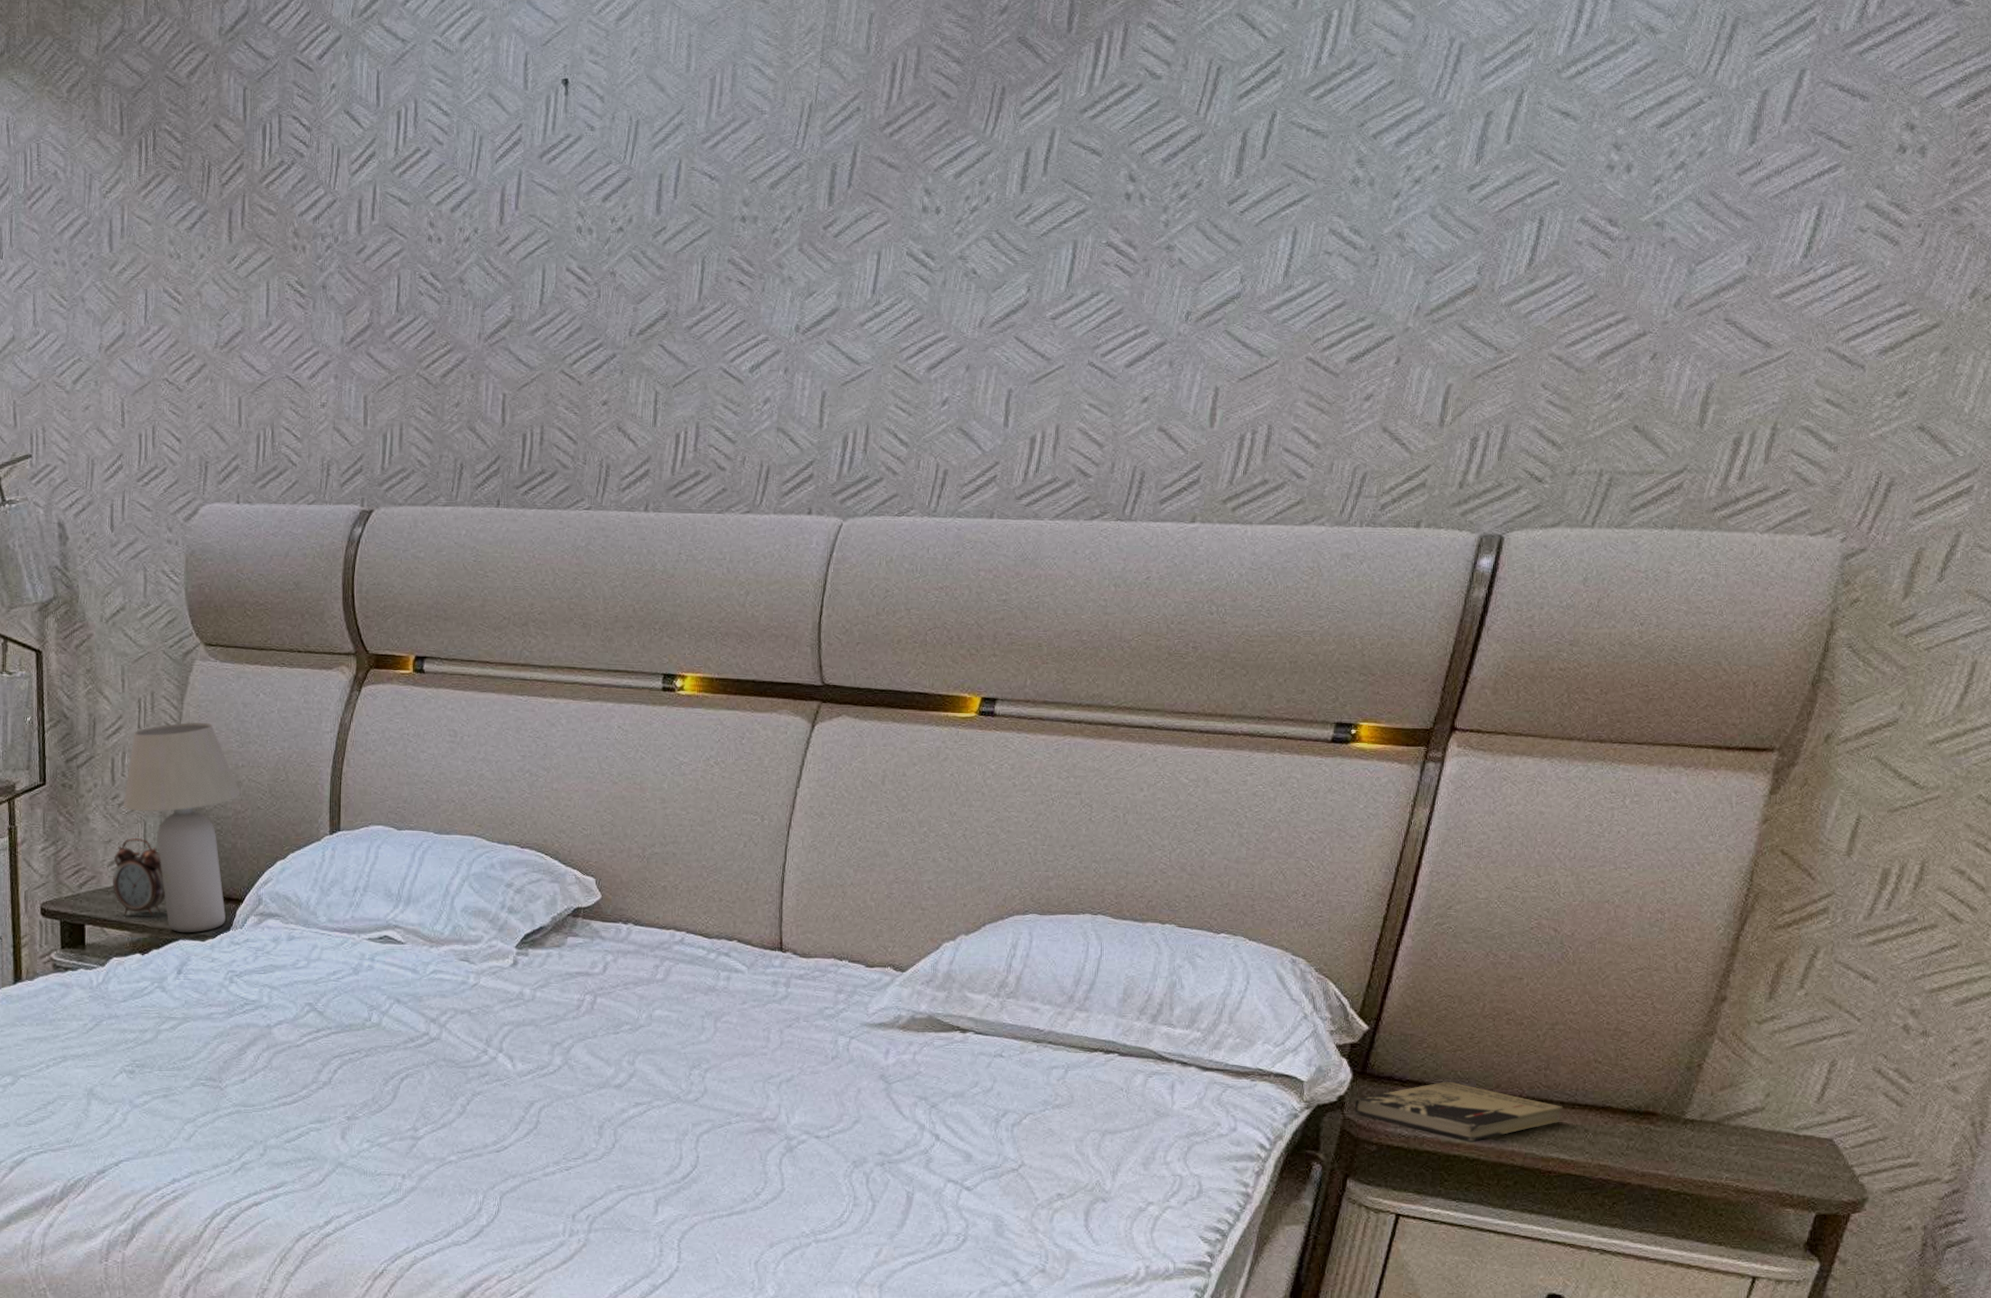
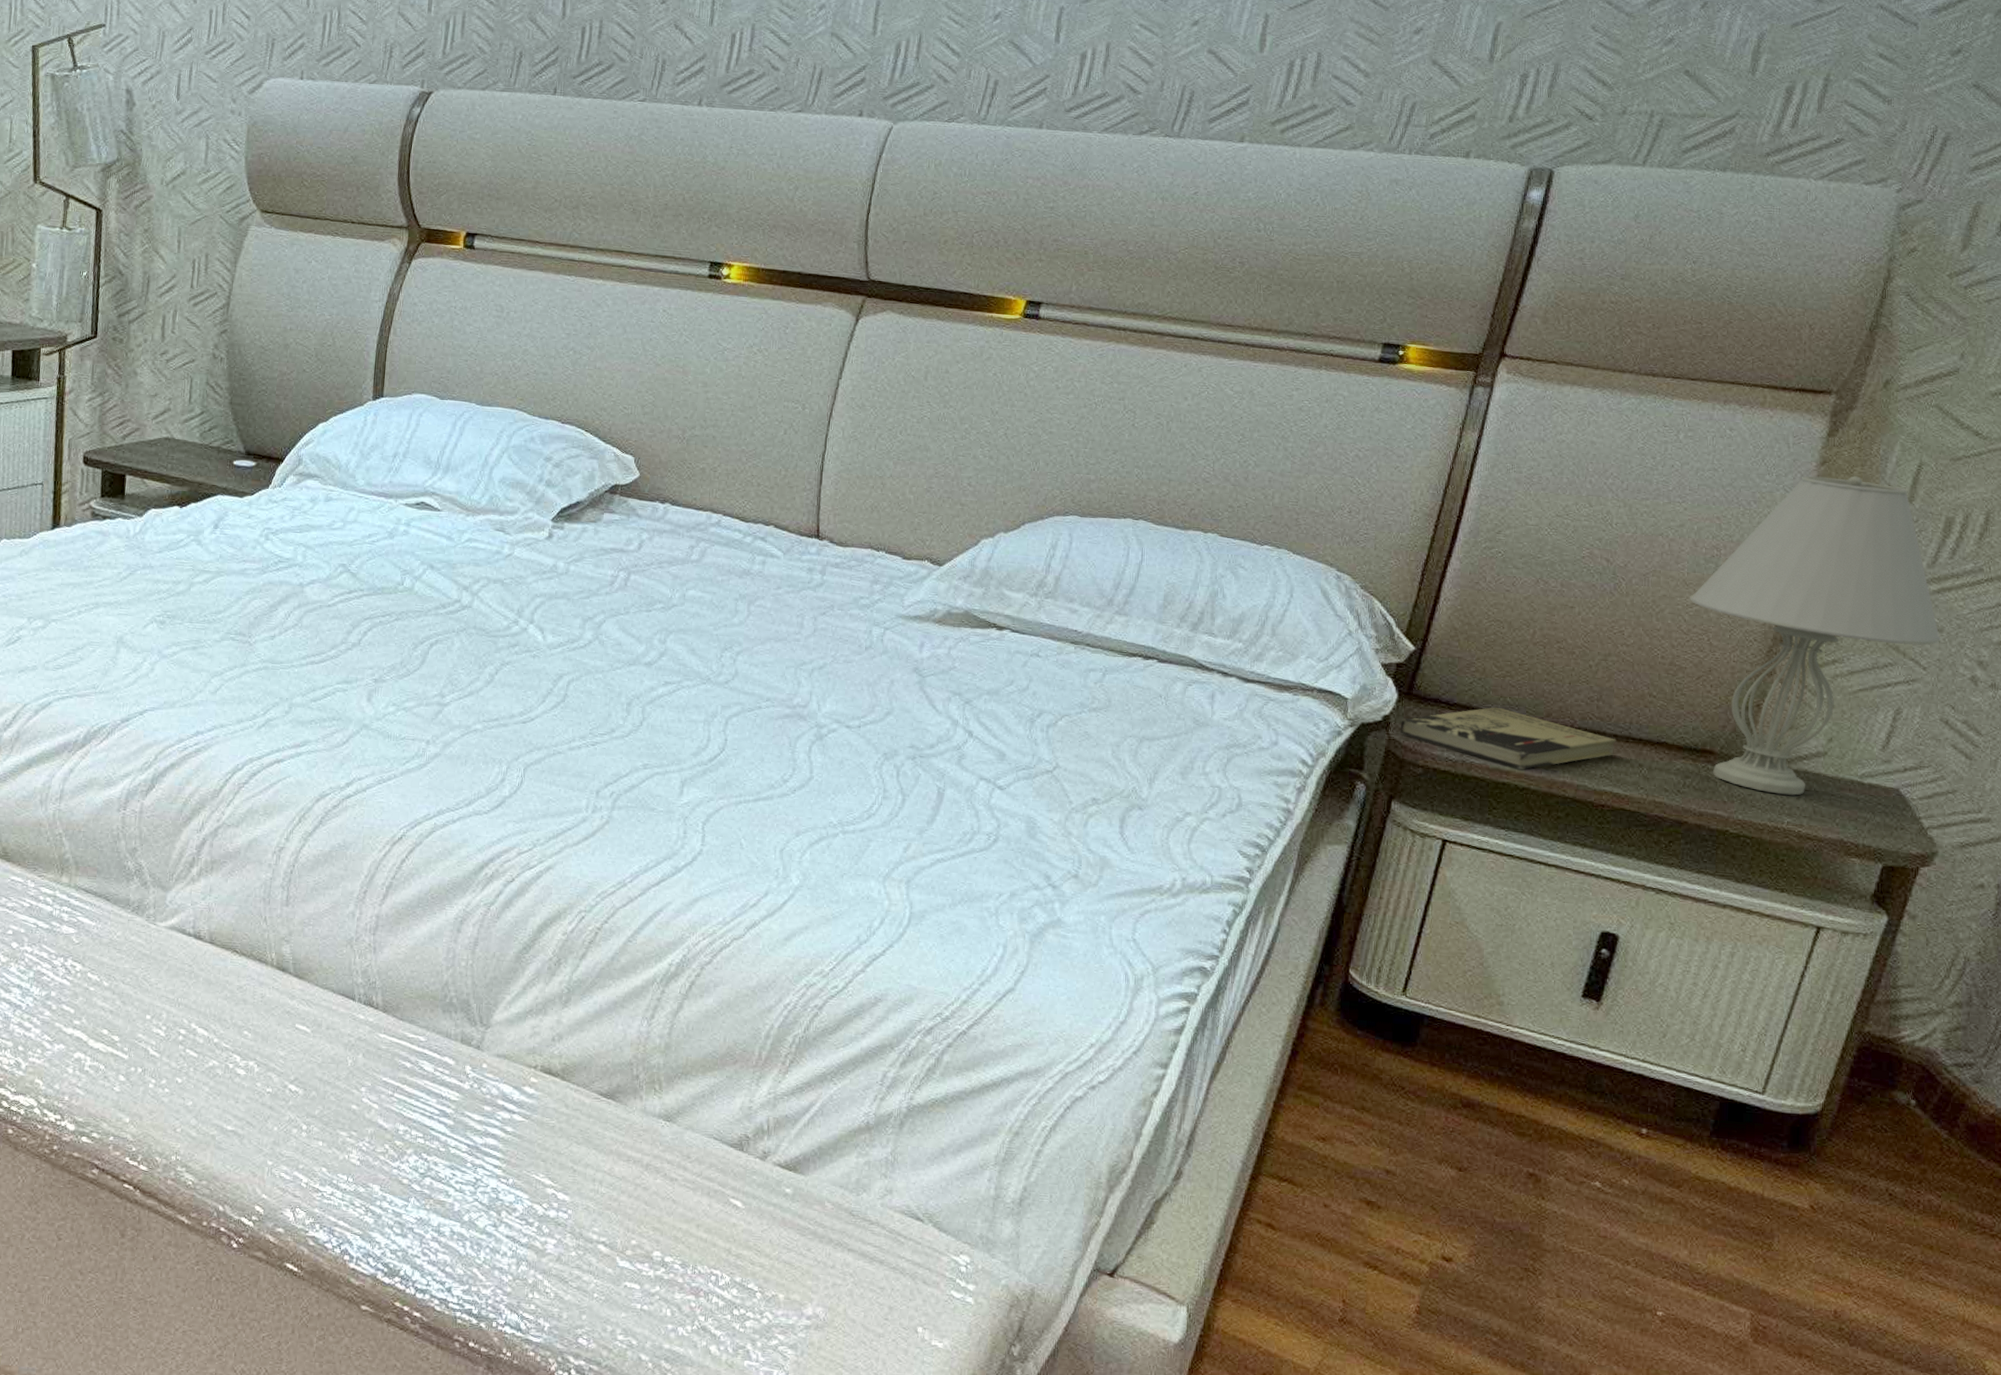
alarm clock: present [113,838,166,916] -> none [155,393,208,470]
table lamp: present [123,723,241,933] -> none [171,285,288,489]
table lamp: none [1634,832,1875,1151] -> present [1690,476,1941,796]

